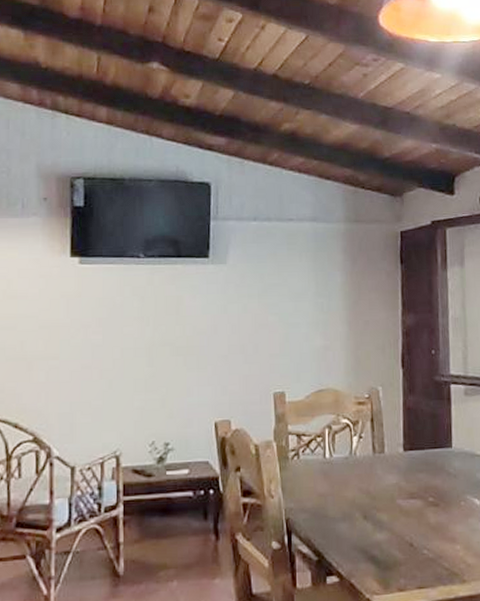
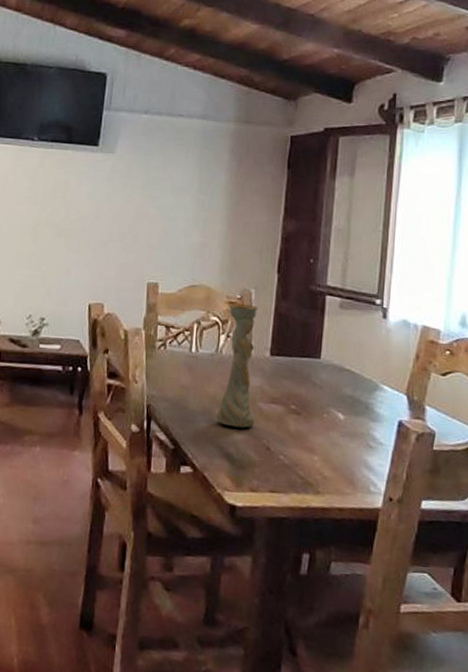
vase: none [357,402,396,529] -> present [216,303,259,428]

